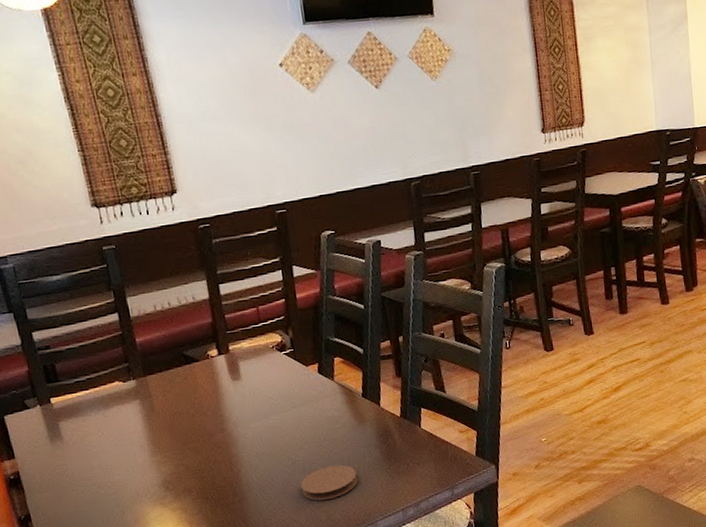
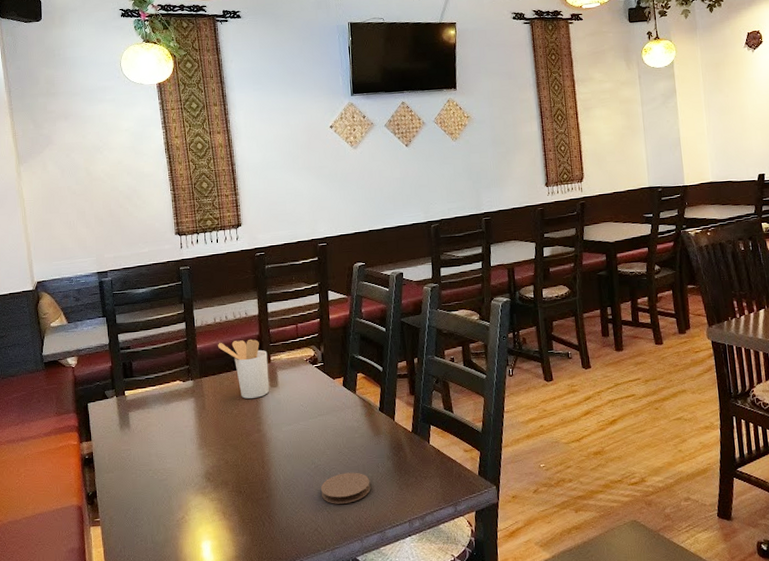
utensil holder: none [162,327,231,396] -> present [218,339,270,399]

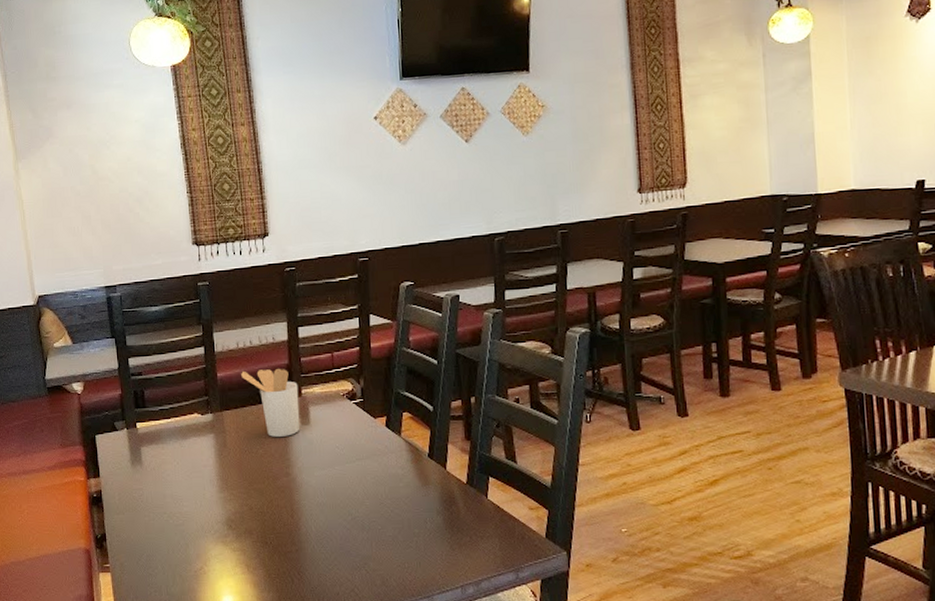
coaster: present [320,472,371,504] -> none [358,527,417,562]

